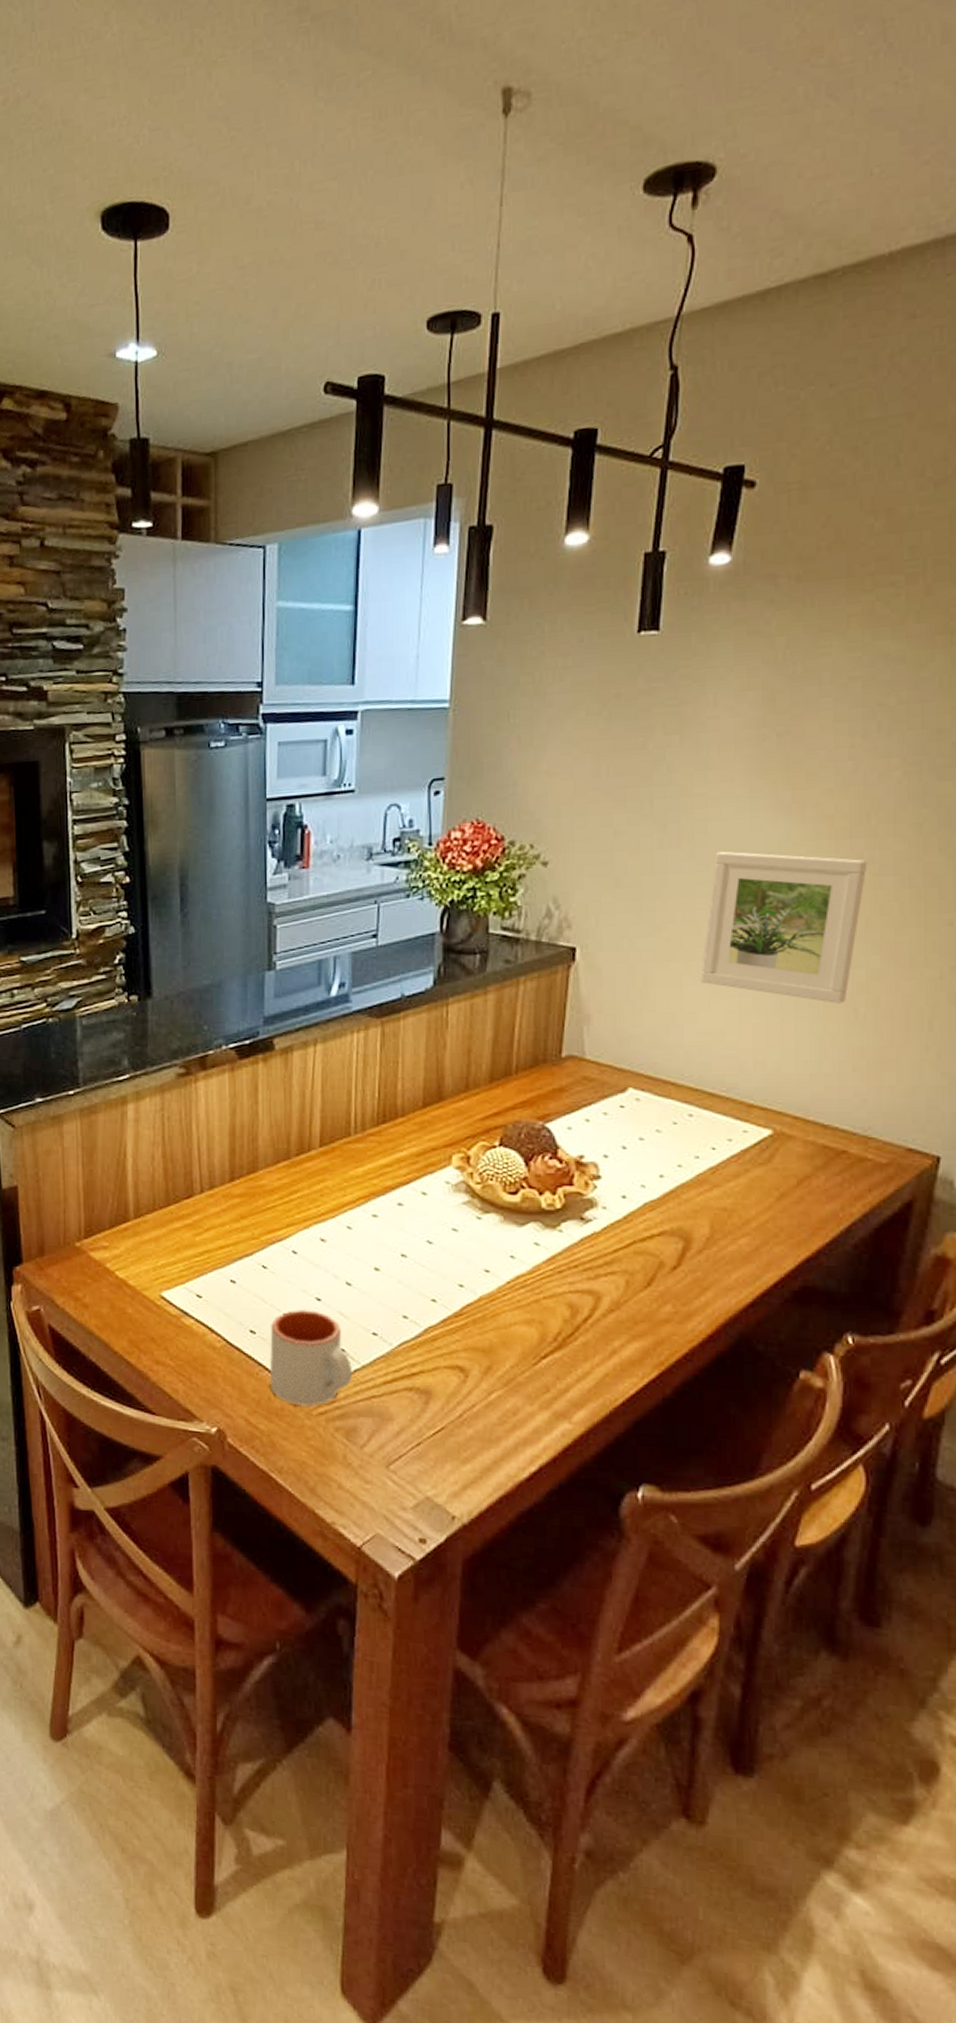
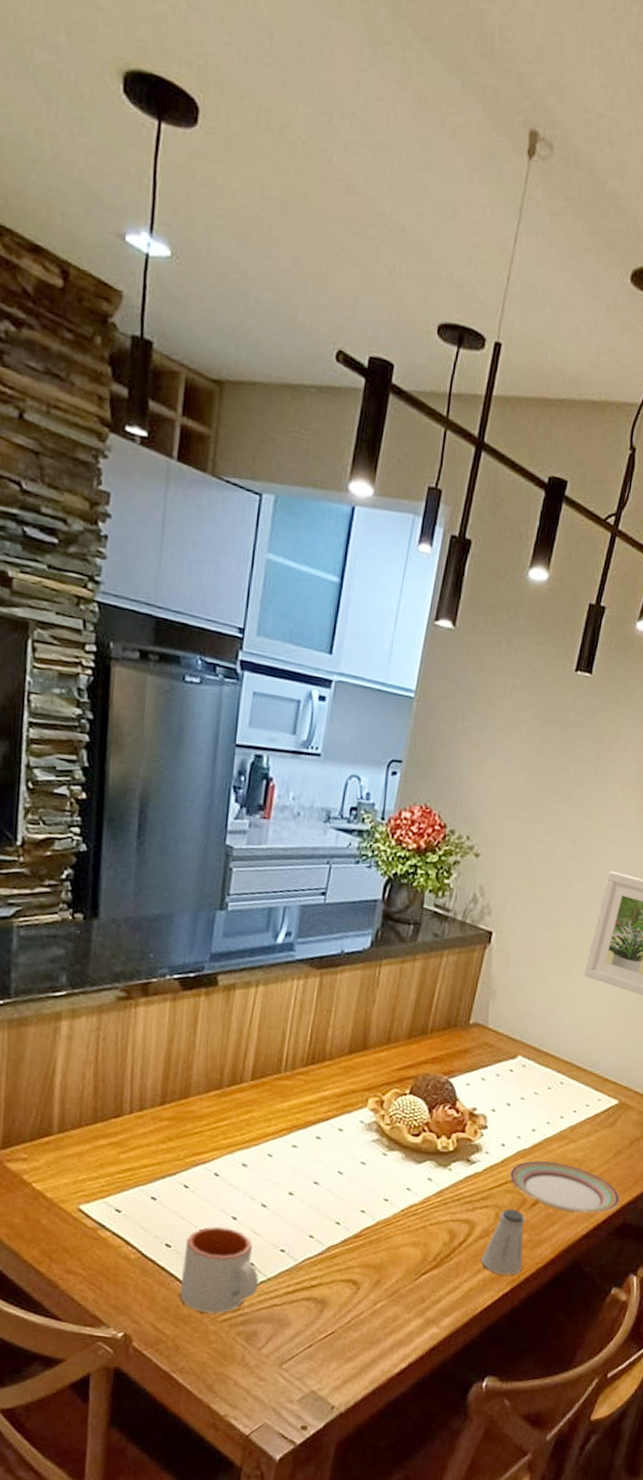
saltshaker: none [615,1275,670,1357] -> present [481,1209,526,1276]
plate: none [638,1213,794,1275] -> present [510,1160,620,1213]

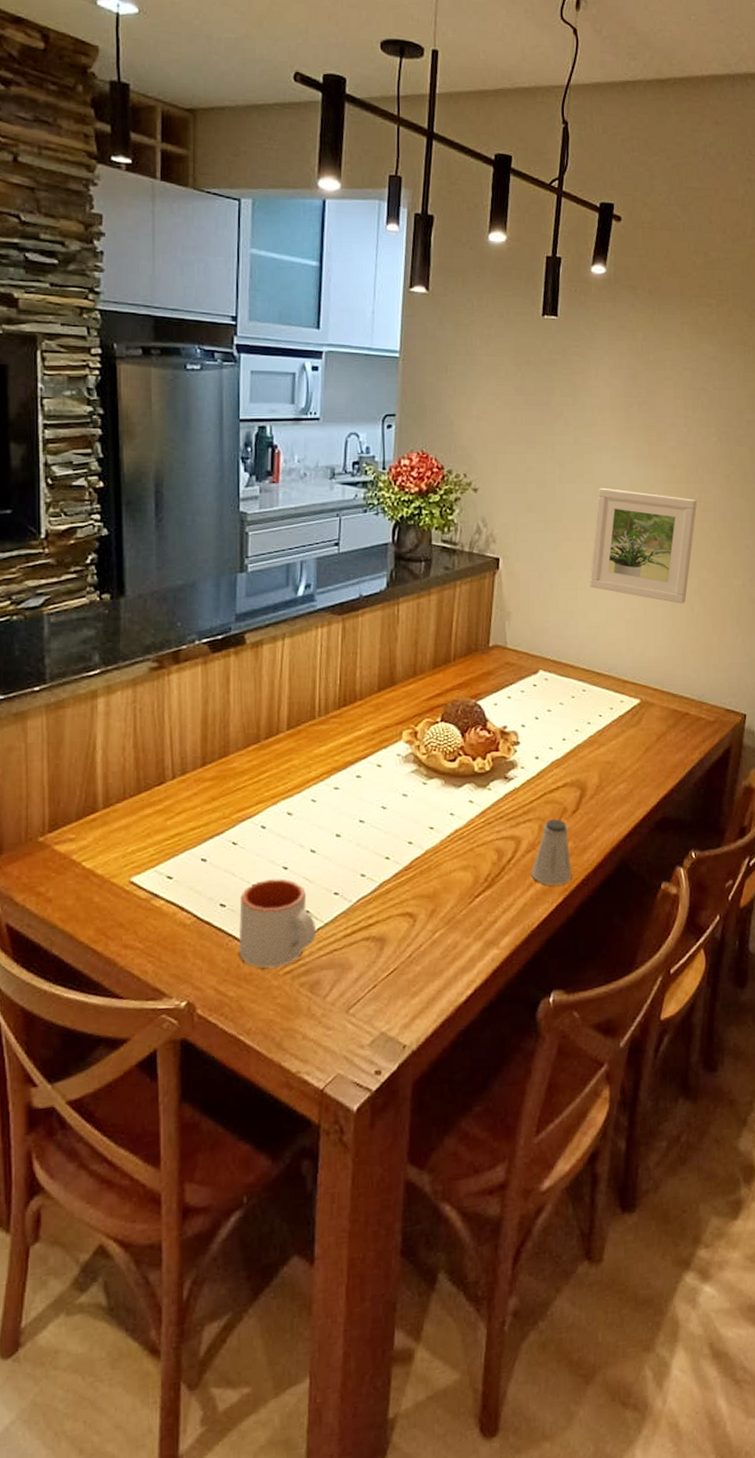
plate: present [510,1160,620,1213] -> none [547,767,656,814]

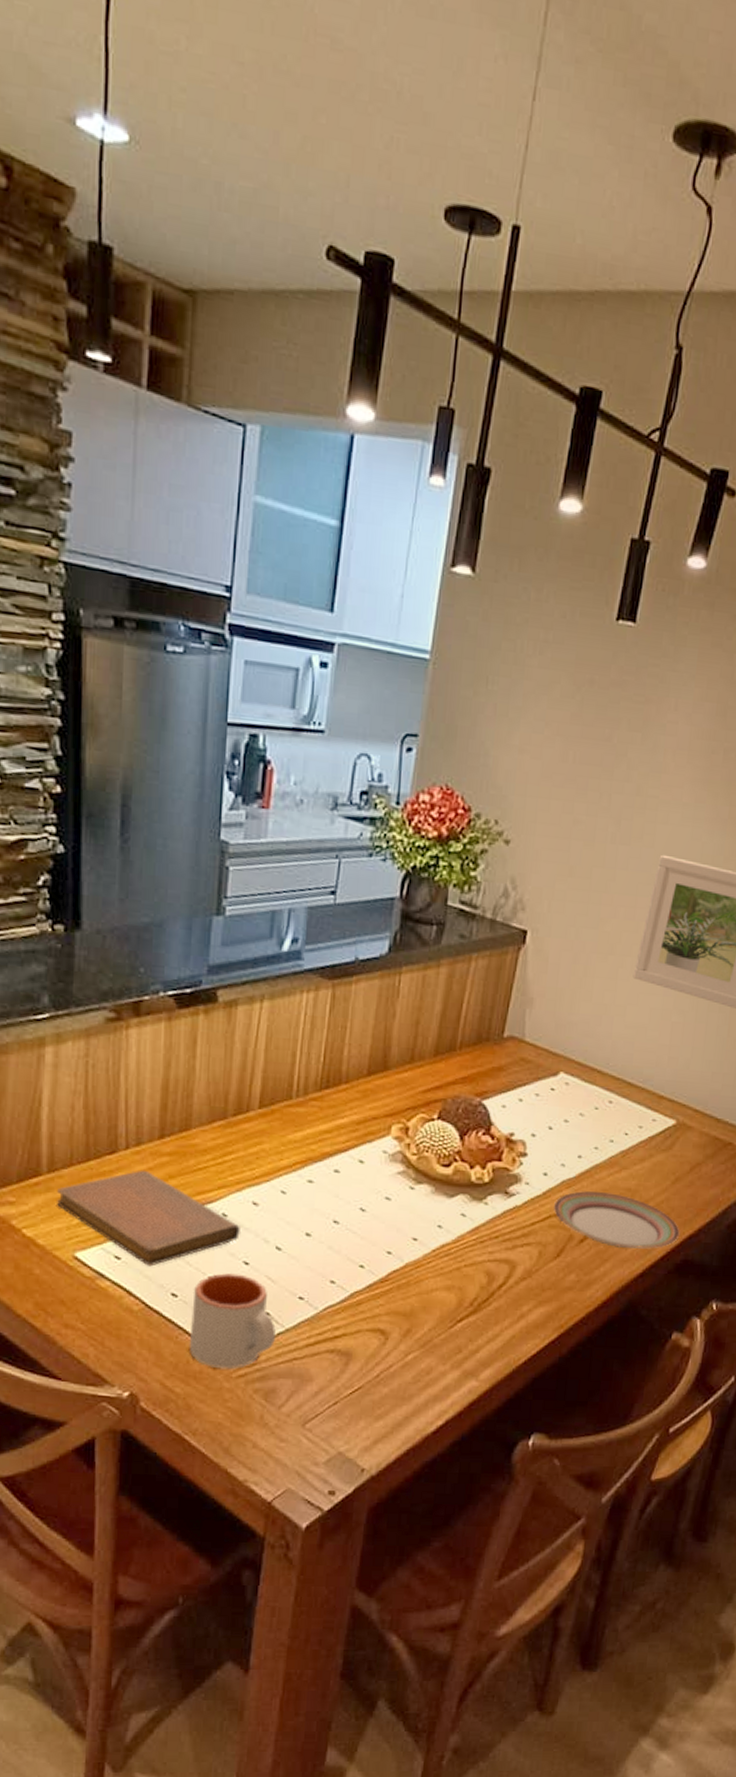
notebook: none [113,795,278,882] -> present [57,1170,240,1267]
saltshaker: present [531,819,572,886] -> none [524,1246,574,1321]
plate: none [547,767,656,814] -> present [554,1191,680,1249]

